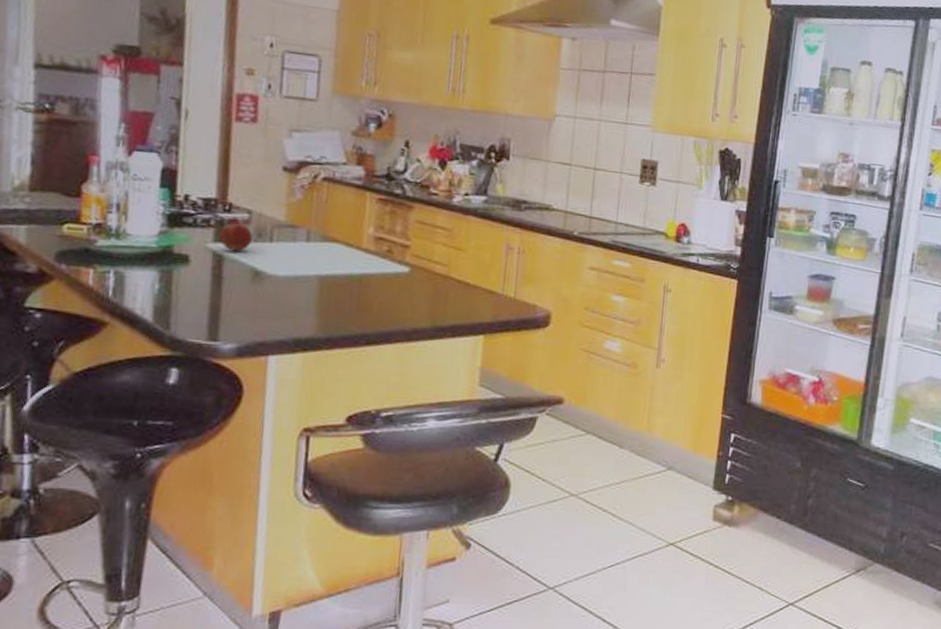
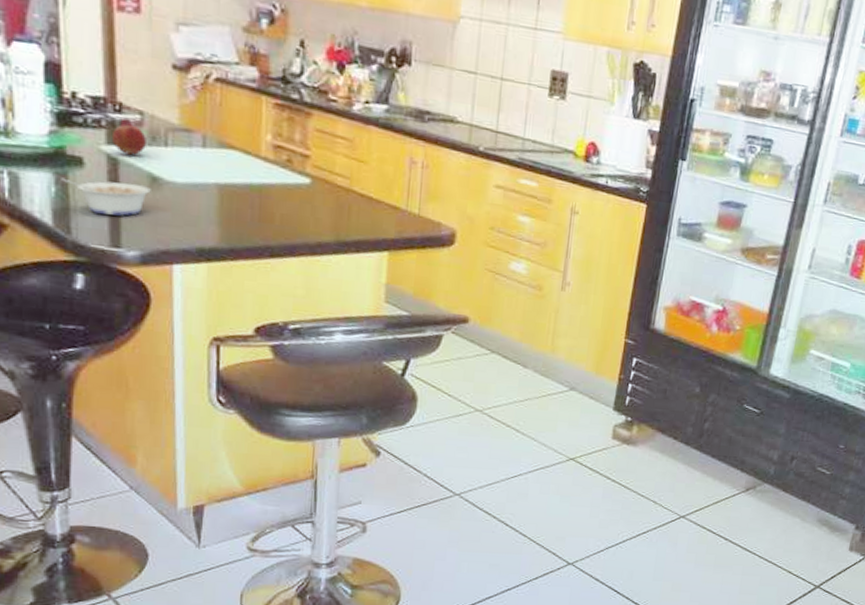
legume: none [165,275,253,310] -> present [61,177,151,216]

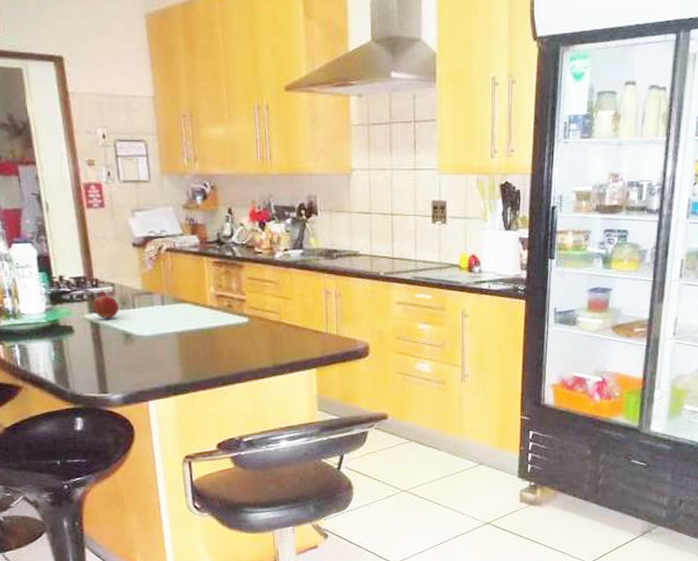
legume: present [61,177,151,216] -> none [58,341,126,368]

